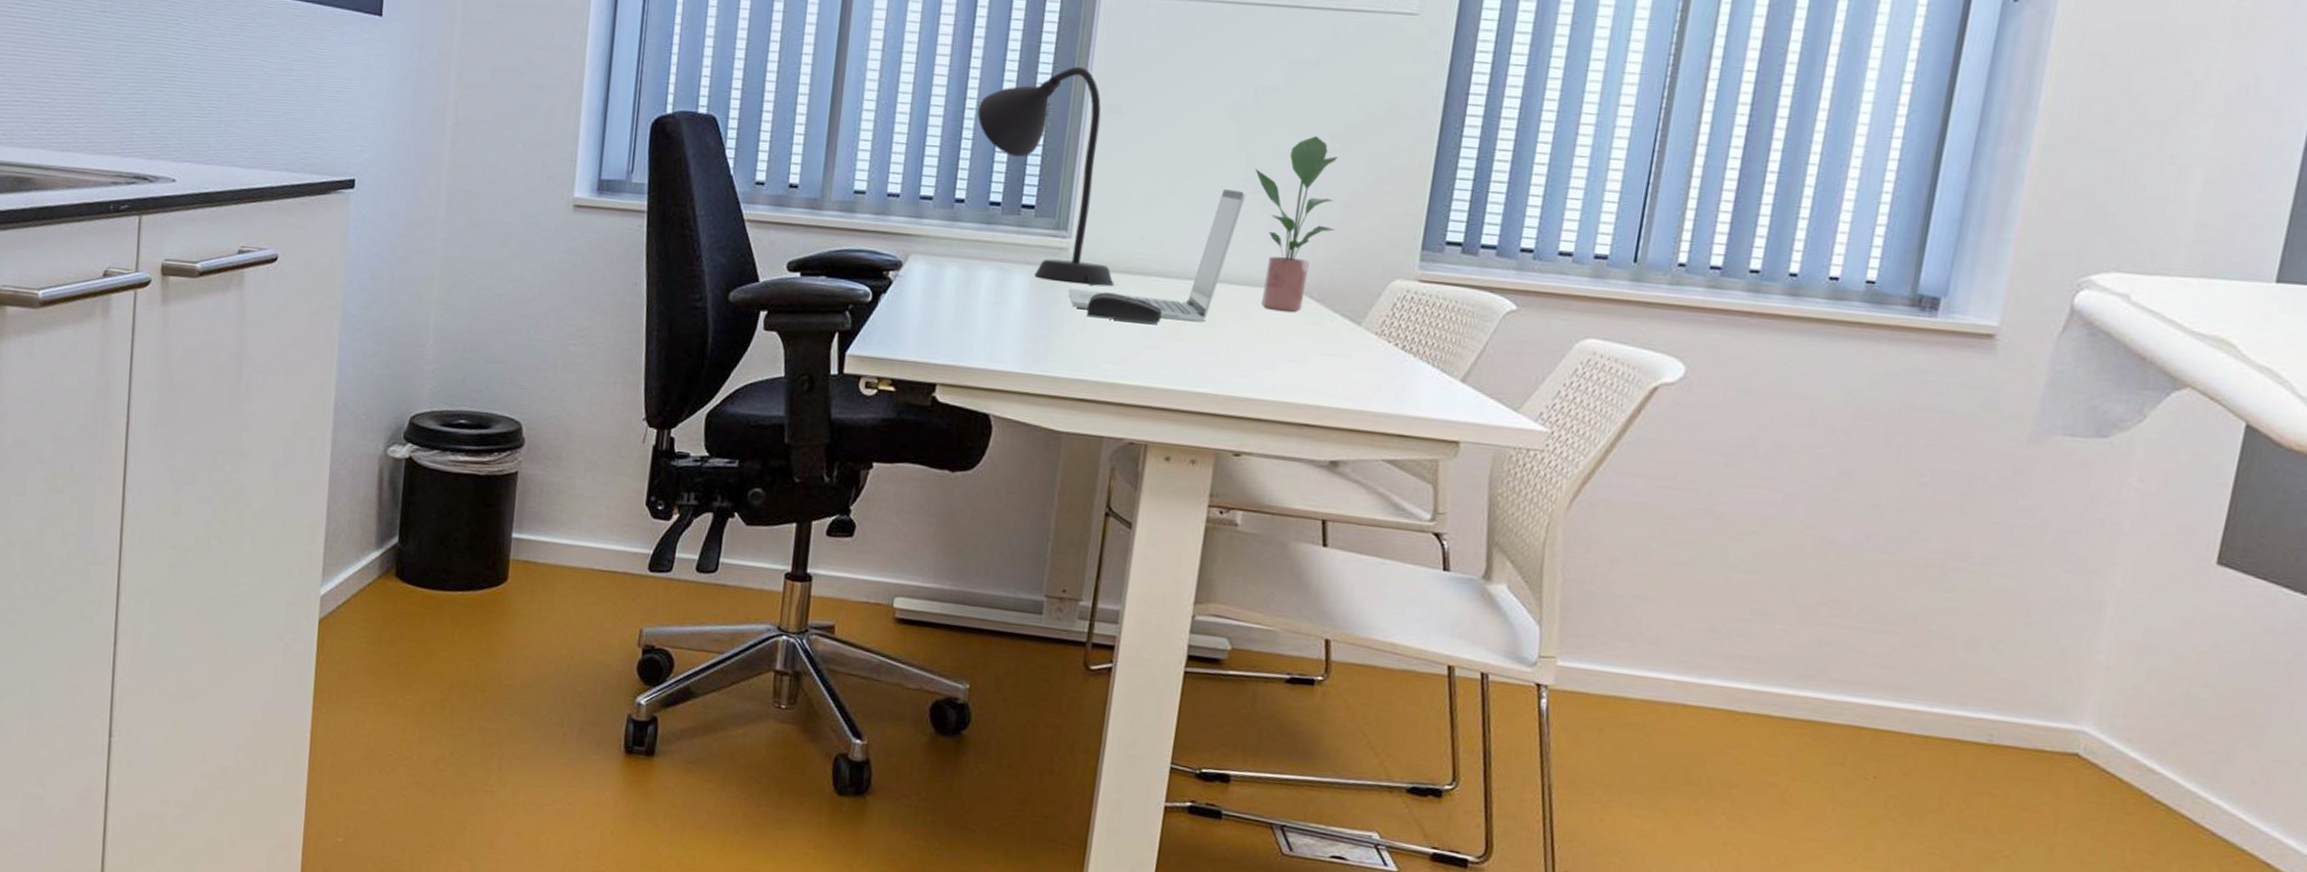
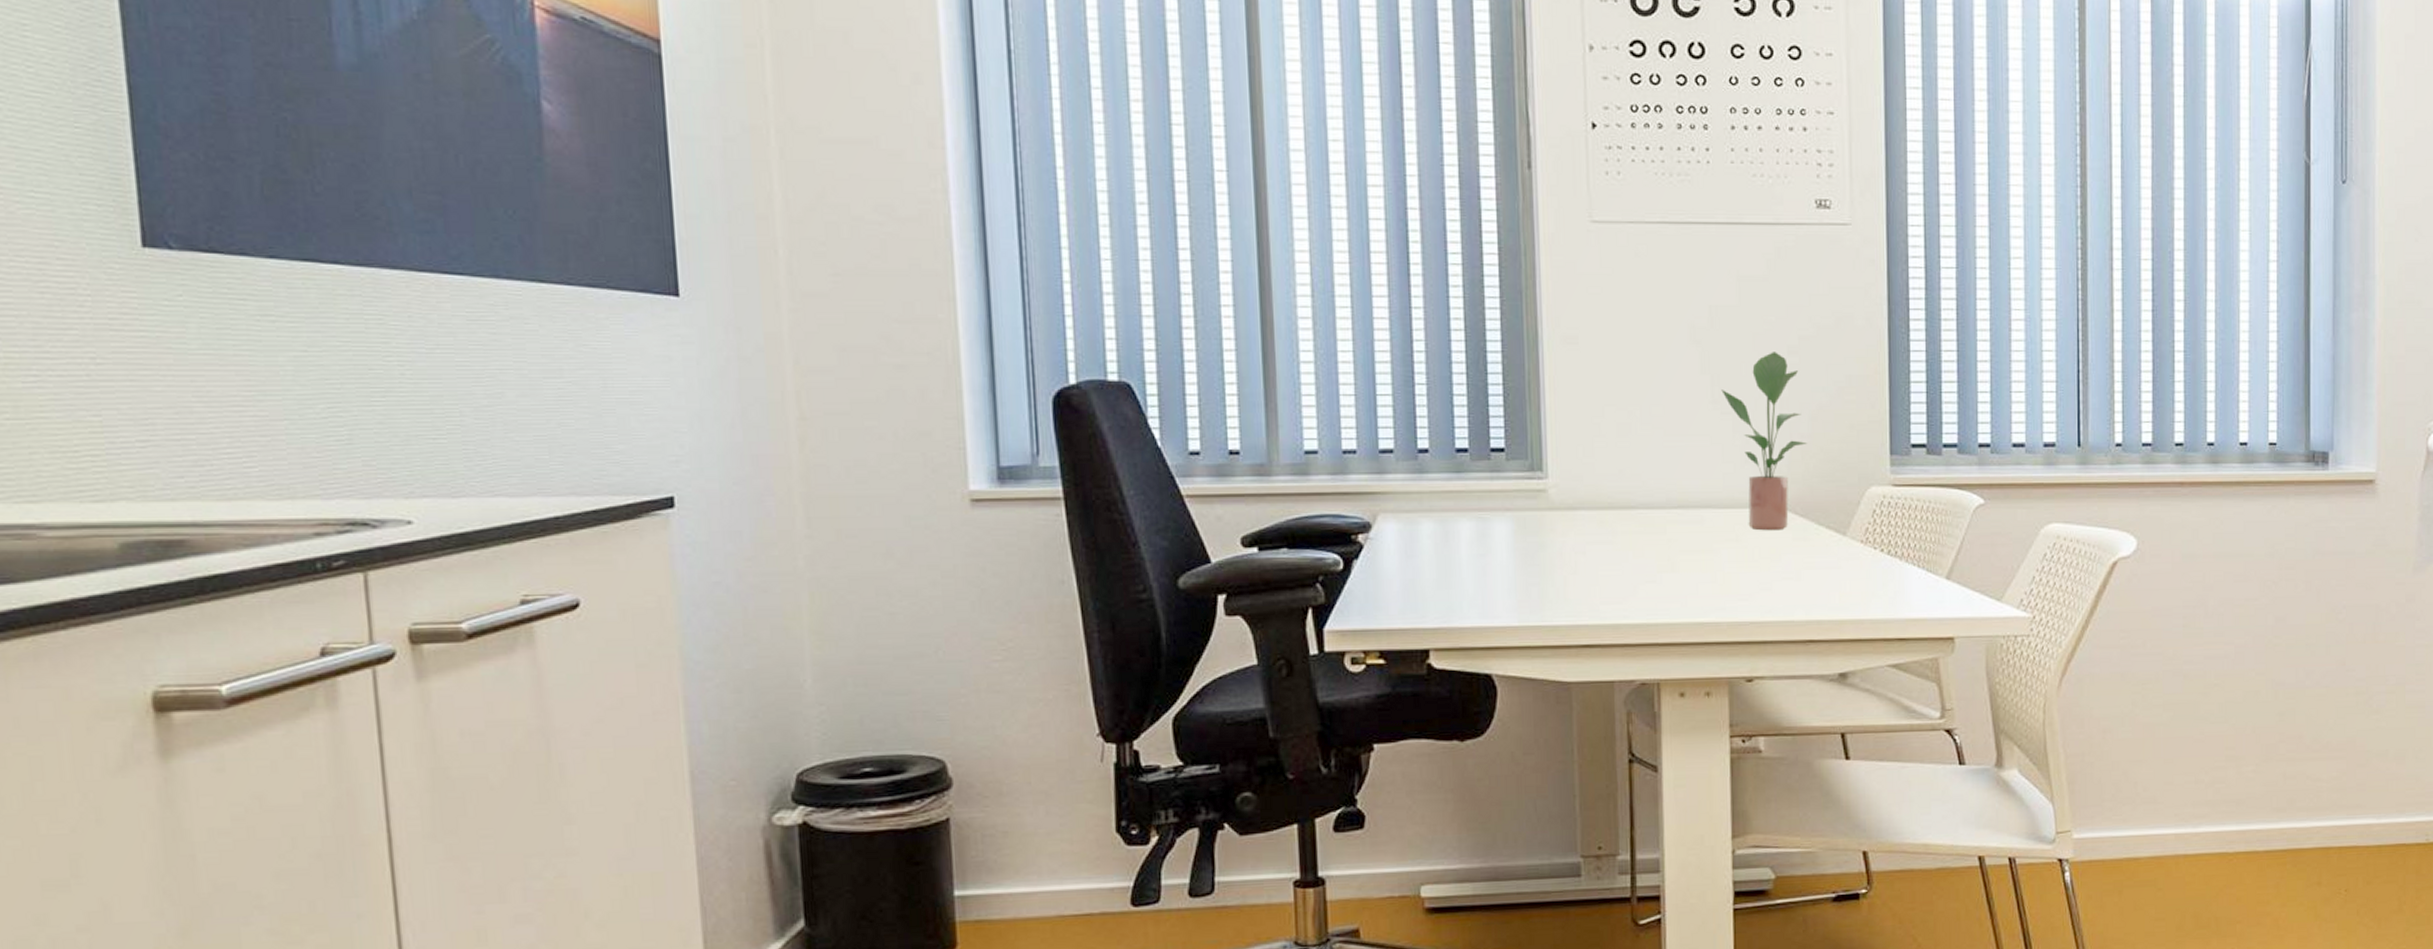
desk lamp: present [977,66,1114,287] -> none [1428,298,1600,527]
laptop: present [1068,189,1246,322] -> none [1553,413,1716,551]
computer mouse: present [1086,292,1162,324] -> none [1576,531,1653,559]

